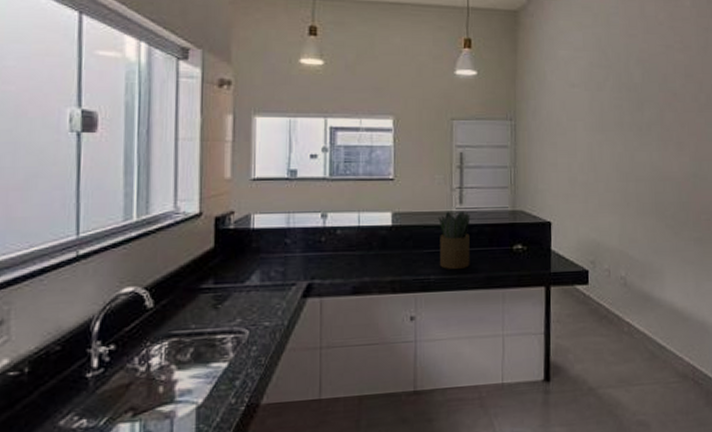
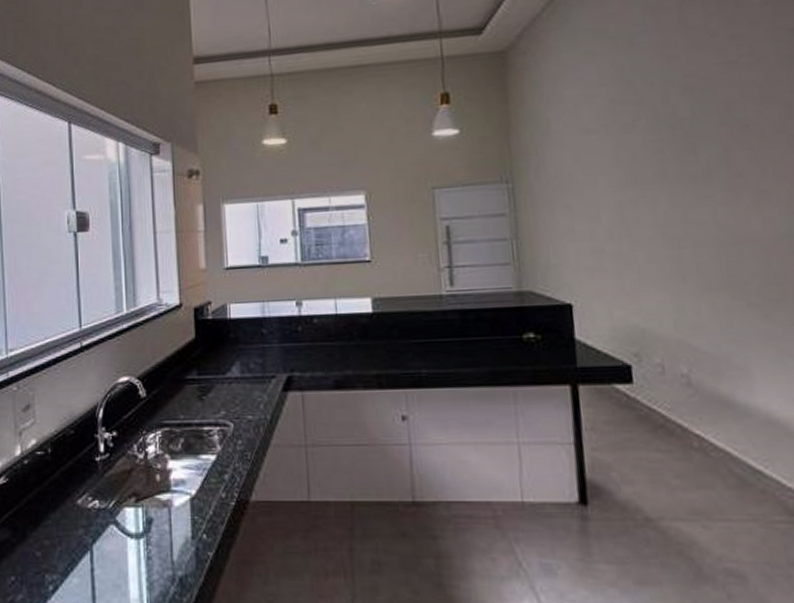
potted plant: present [438,210,471,269] -> none [426,293,469,362]

